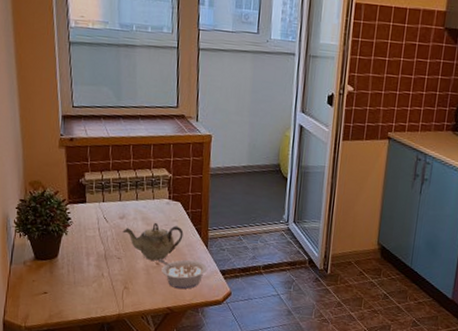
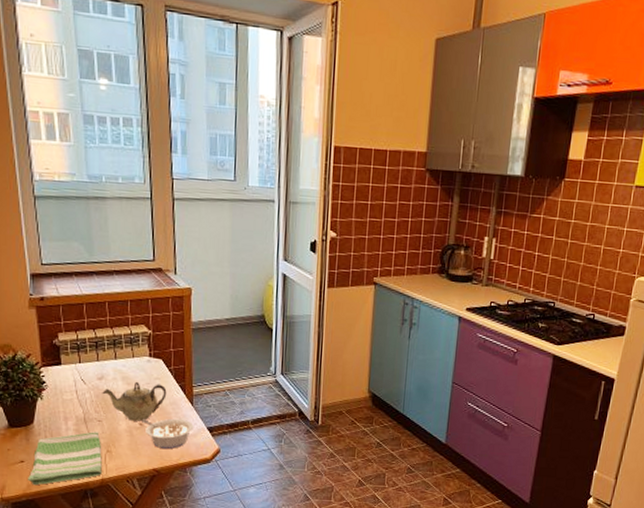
dish towel: none [50,268,120,317] -> present [28,432,102,486]

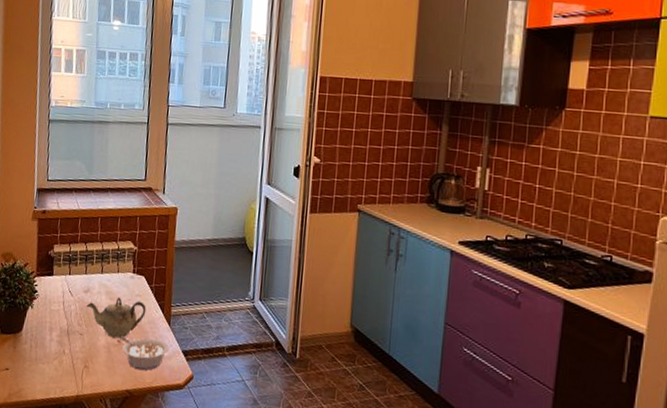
dish towel: present [28,432,102,486] -> none [10,345,80,396]

